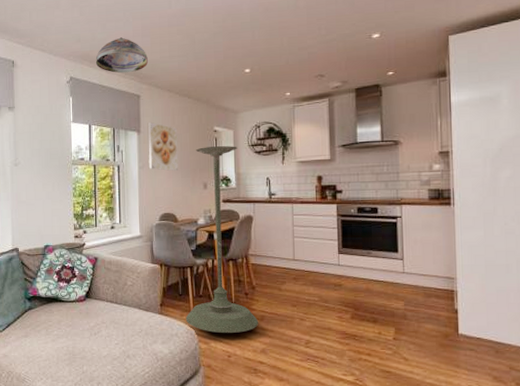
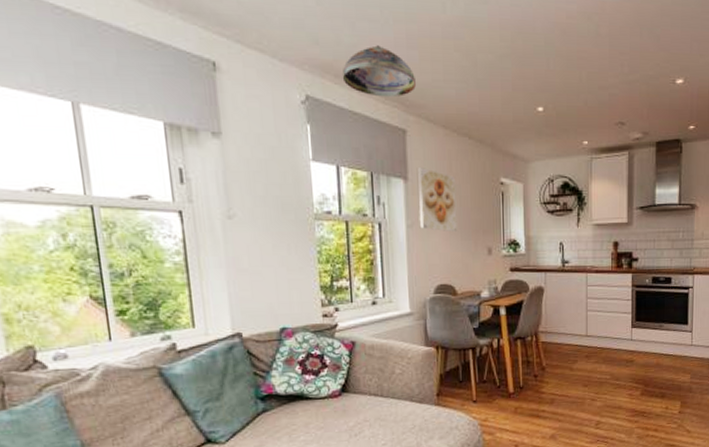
plant stand: present [185,146,259,333] -> none [467,203,549,422]

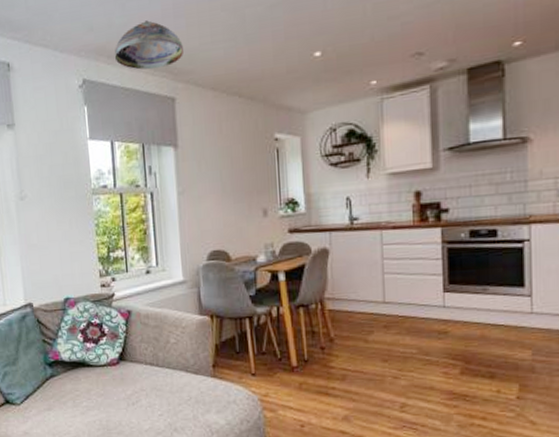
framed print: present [416,166,458,233] -> none [186,132,230,196]

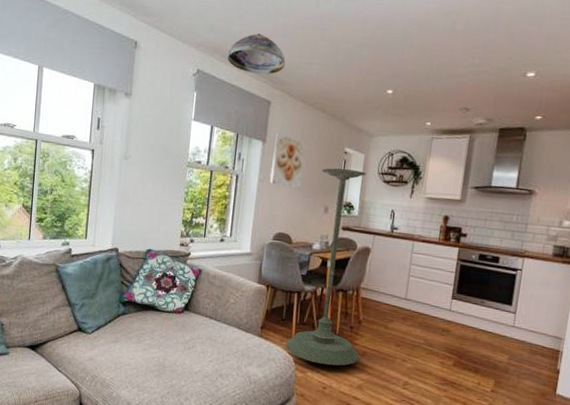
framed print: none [186,132,230,196] -> present [269,132,306,190]
plant stand: none [245,157,340,398] -> present [285,168,366,366]

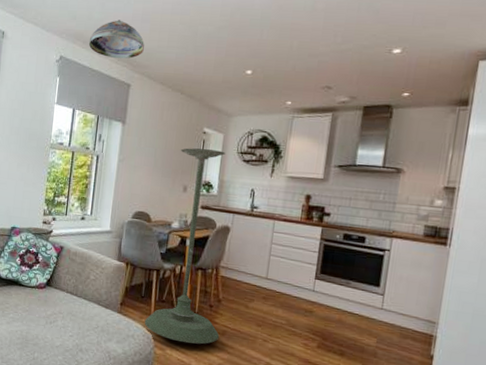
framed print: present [269,132,306,190] -> none [129,114,165,170]

